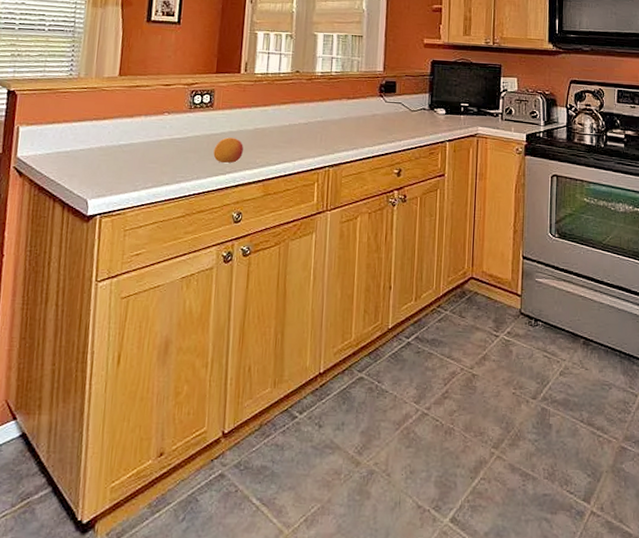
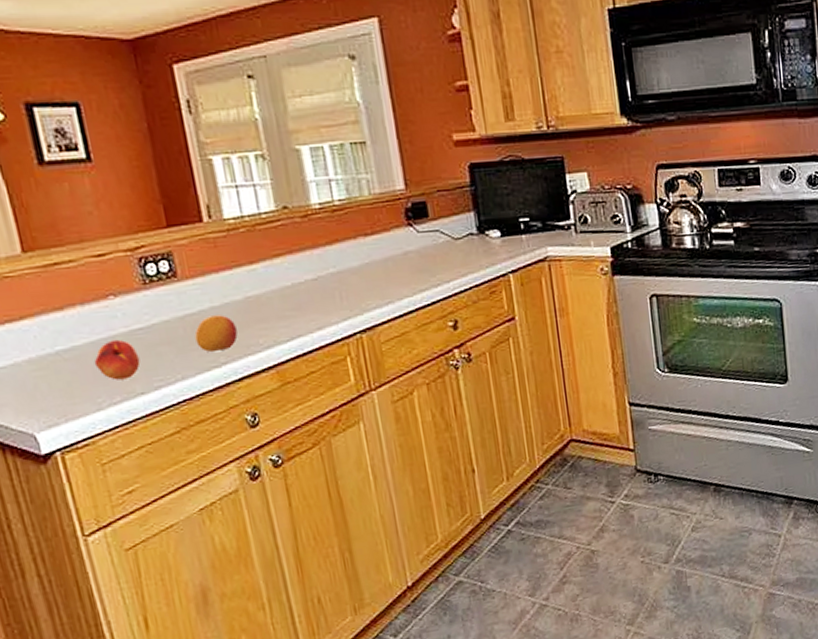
fruit: none [141,143,173,172] -> present [93,339,141,381]

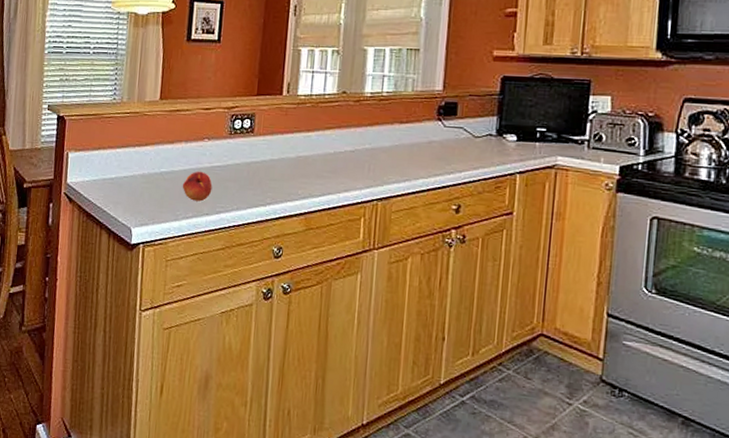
fruit: present [194,315,238,353] -> none [253,166,285,194]

